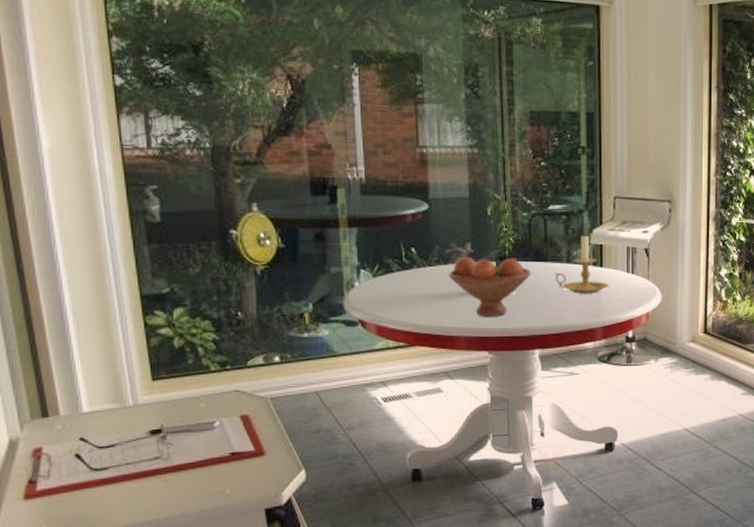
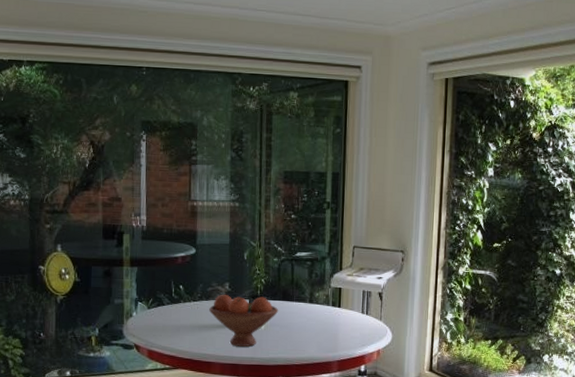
candle holder: present [554,234,609,294] -> none [298,278,345,331]

